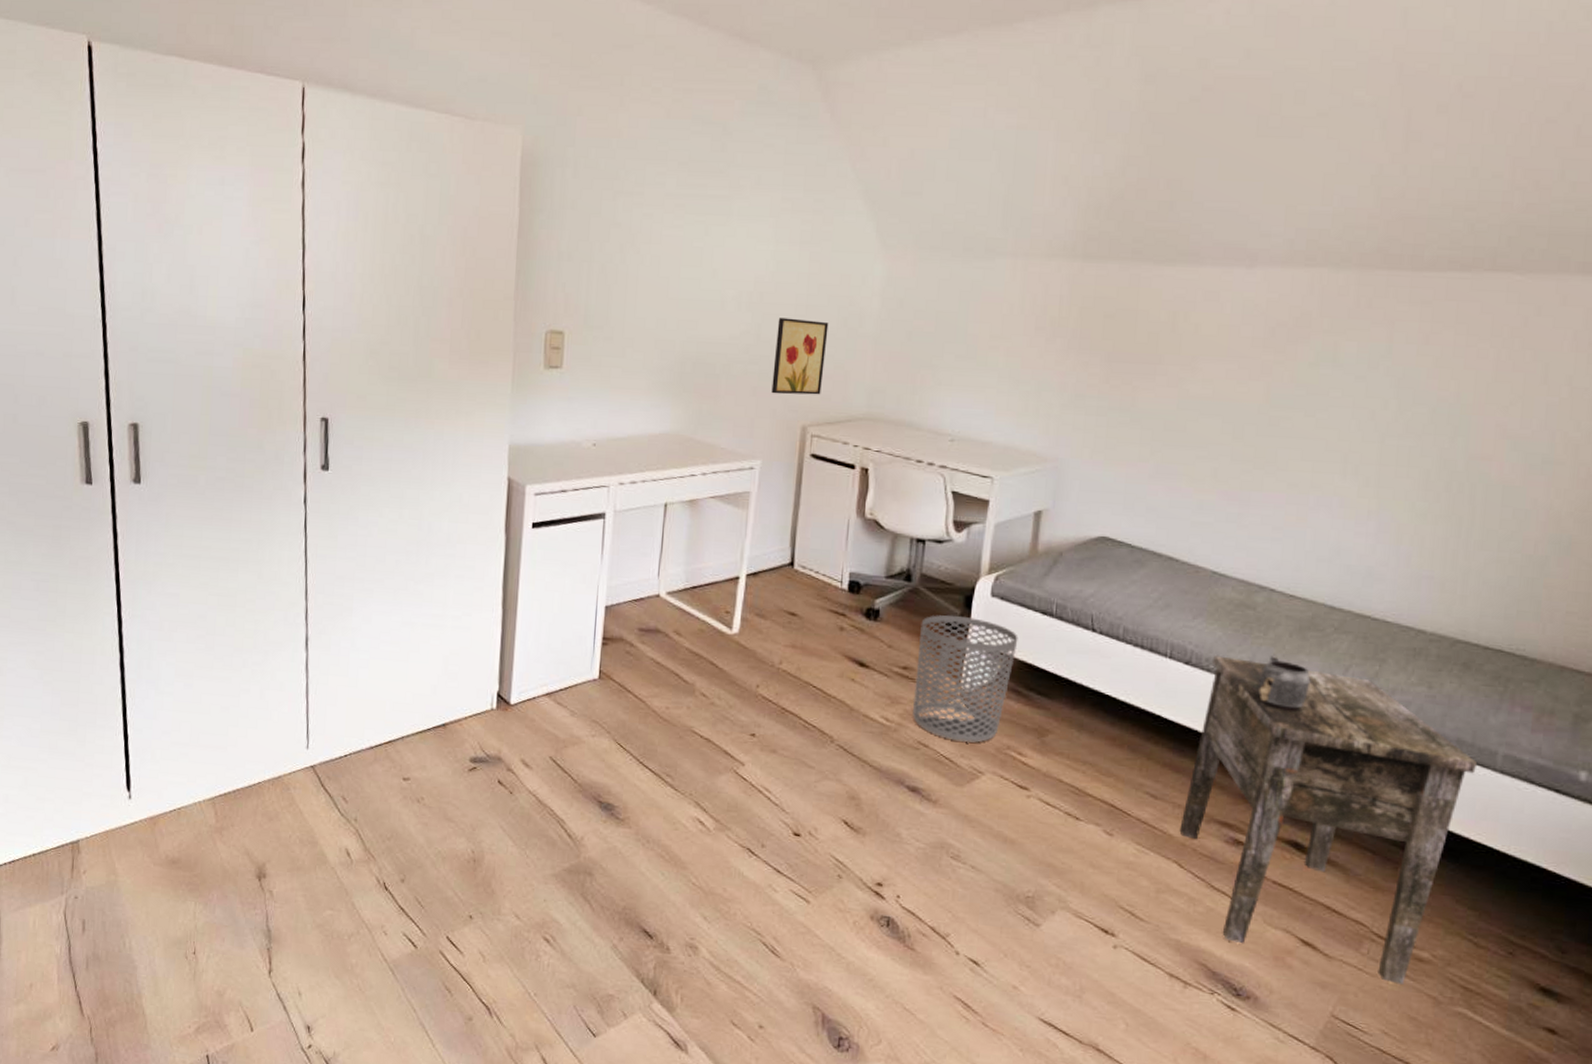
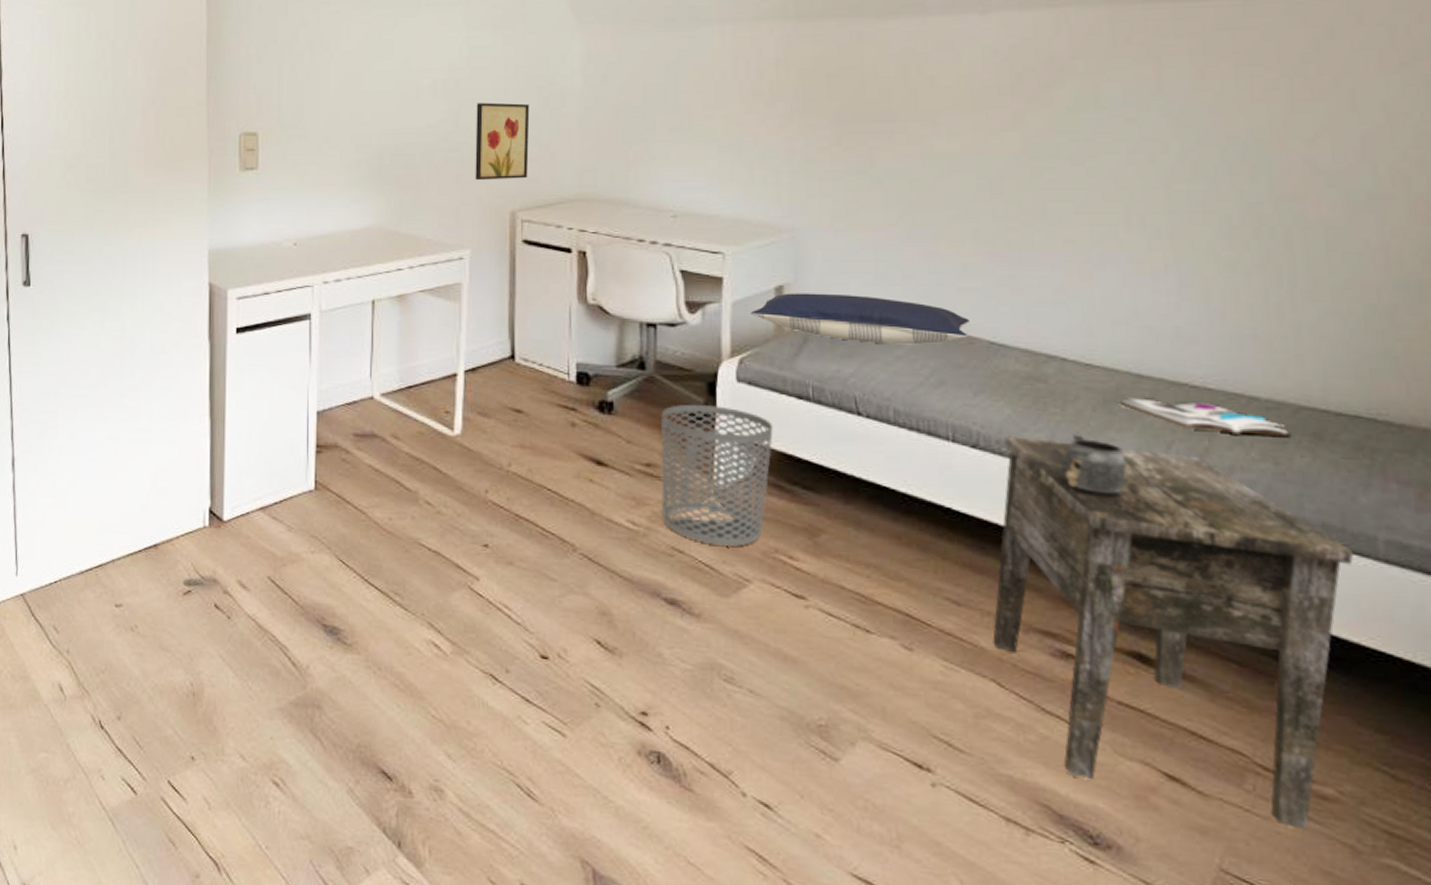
pillow: none [1011,518,1199,571] -> present [751,293,970,345]
book: none [1312,626,1447,666] -> present [1119,398,1292,438]

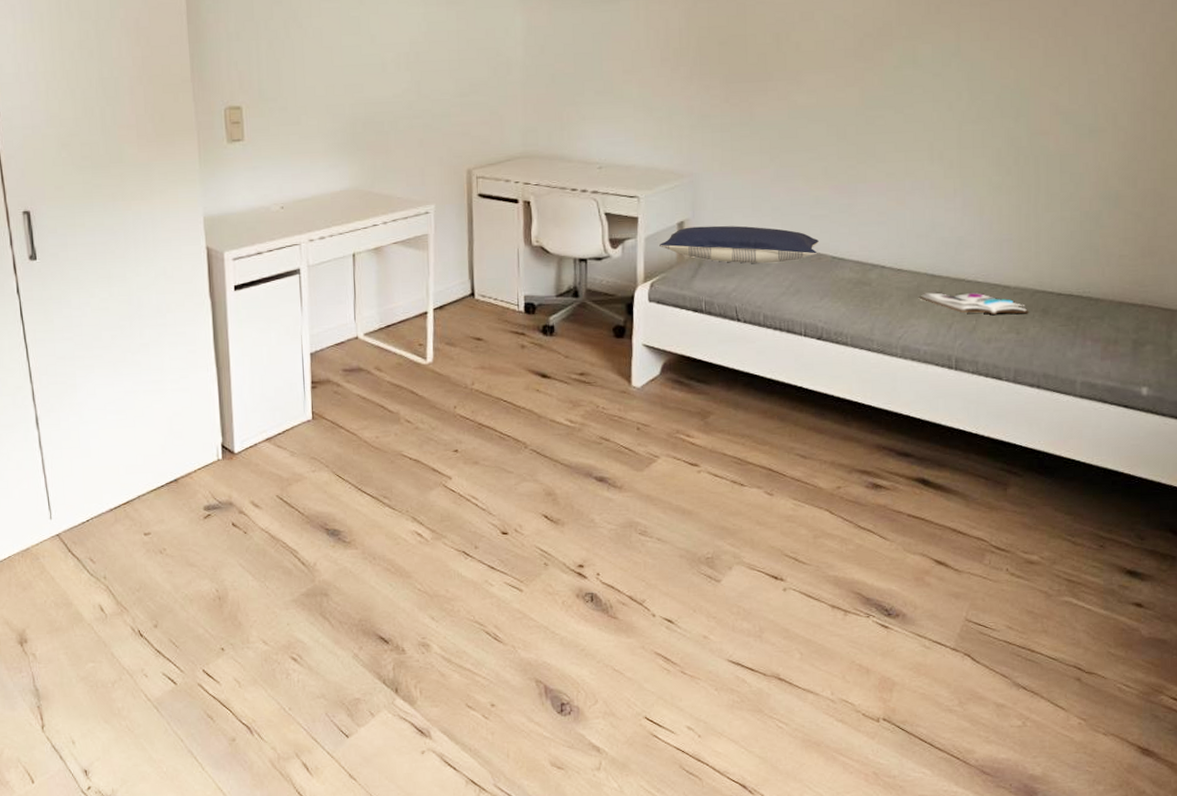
wall art: present [475,102,530,181] -> none [435,73,481,144]
waste bin: present [661,404,774,546] -> none [591,322,676,432]
side table: present [993,436,1354,829] -> none [827,329,1062,585]
mug: present [1062,434,1127,499] -> none [879,323,922,370]

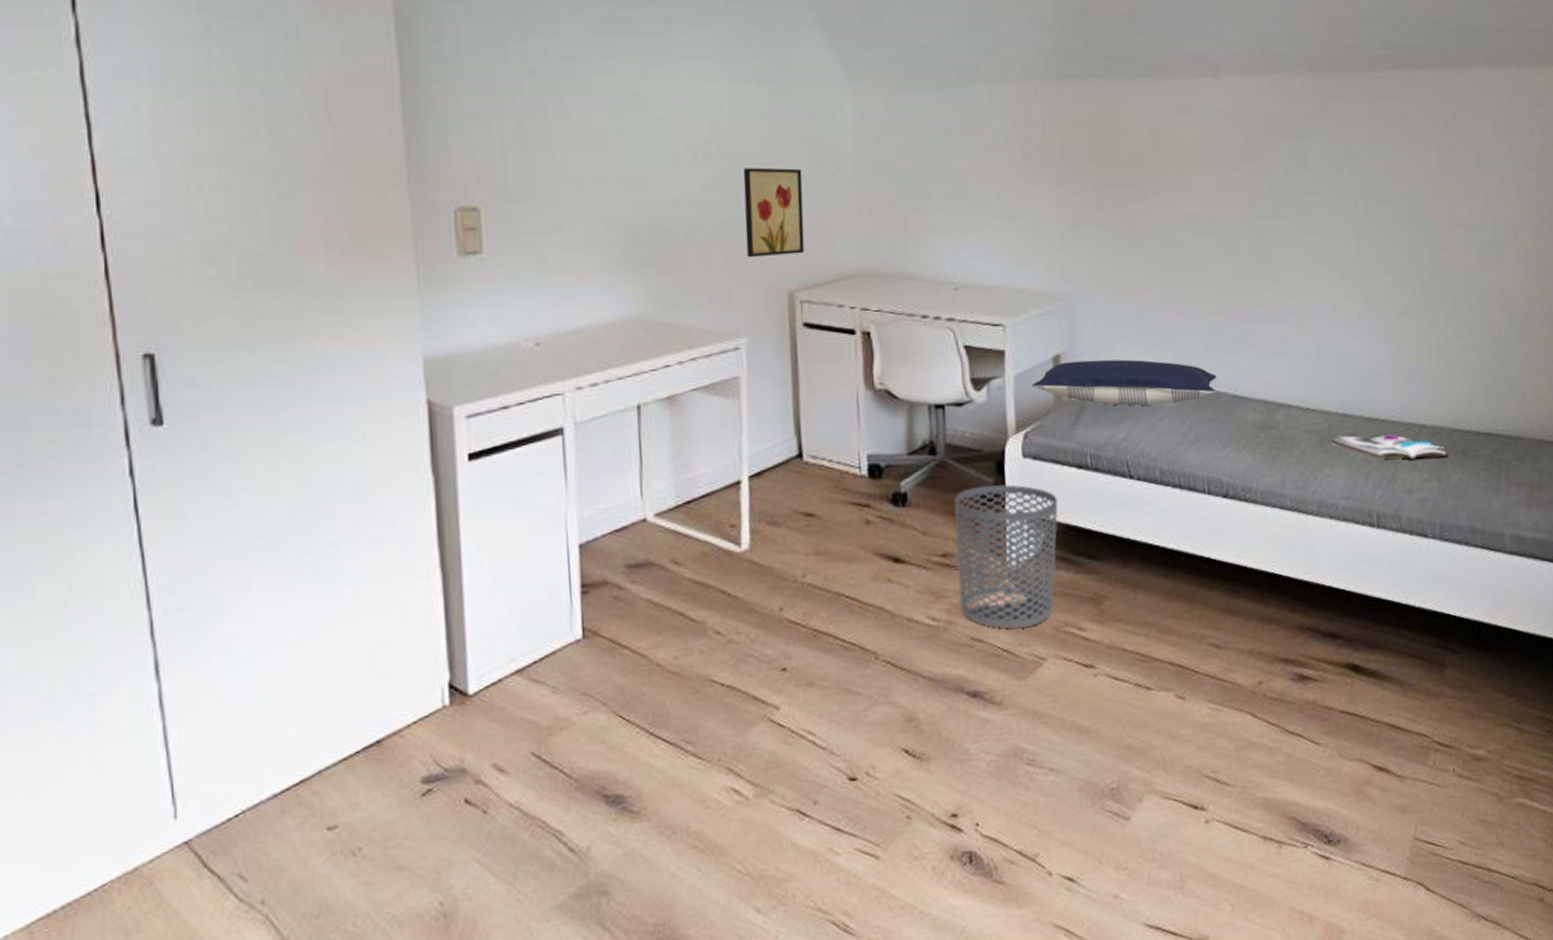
wall art: none [435,73,481,144] -> present [743,167,805,258]
waste bin: none [591,322,676,432] -> present [954,484,1059,629]

